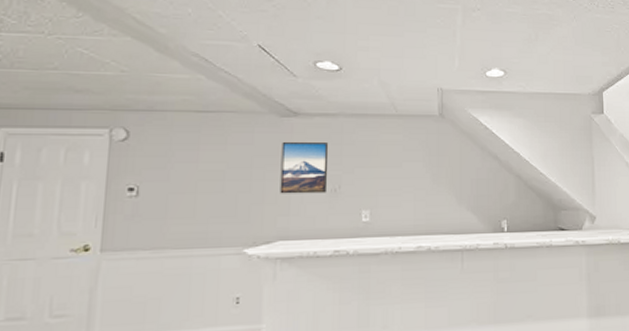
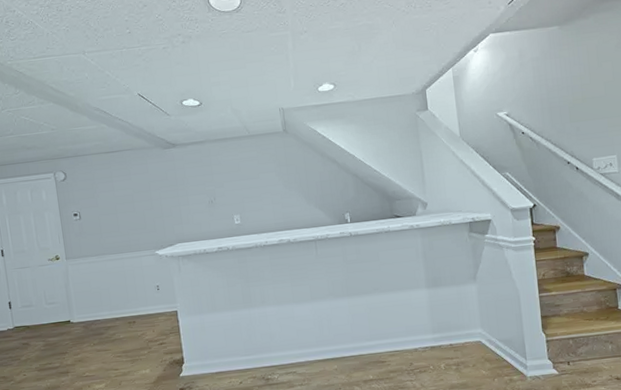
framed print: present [280,142,329,194] -> none [168,165,206,209]

